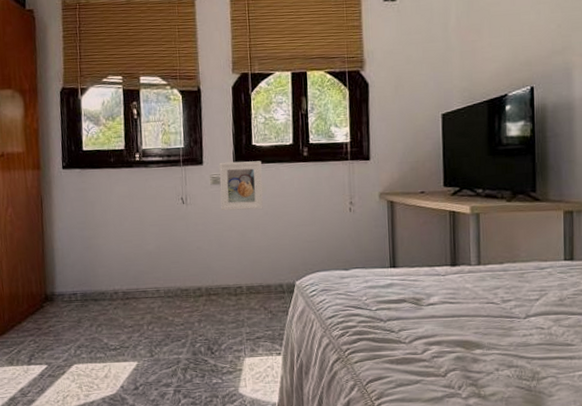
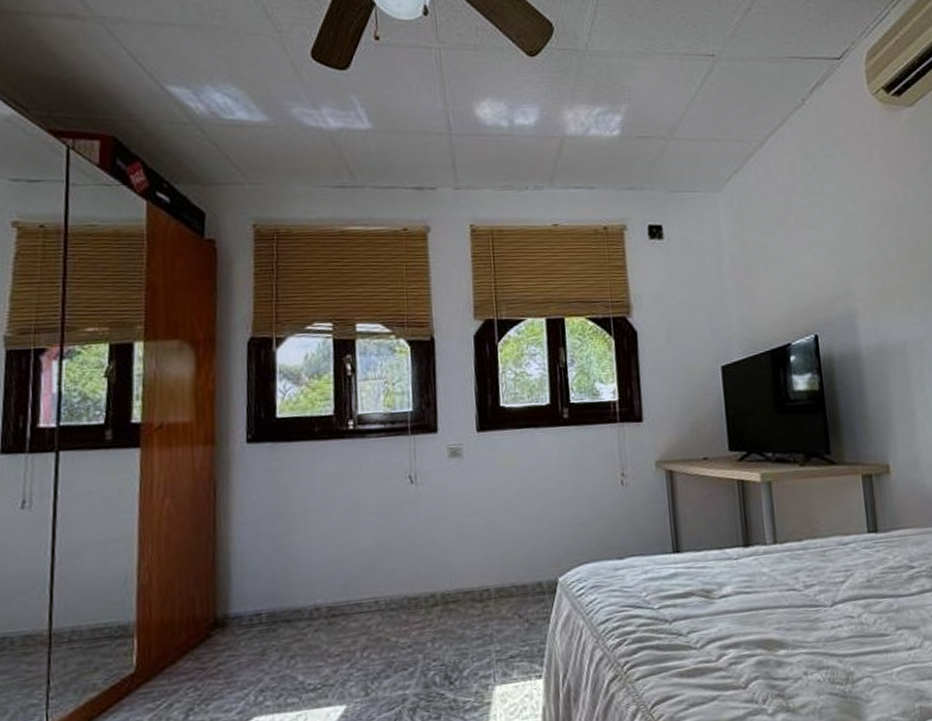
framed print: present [219,161,263,211] -> none [458,426,515,491]

